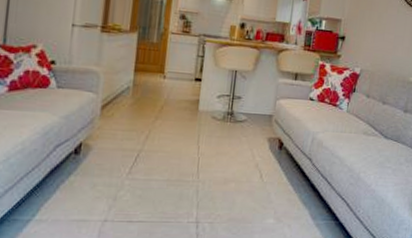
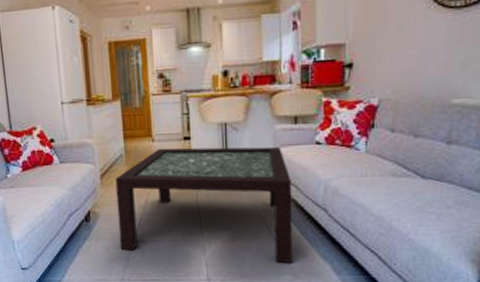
coffee table: none [109,85,286,207] -> present [115,146,293,263]

